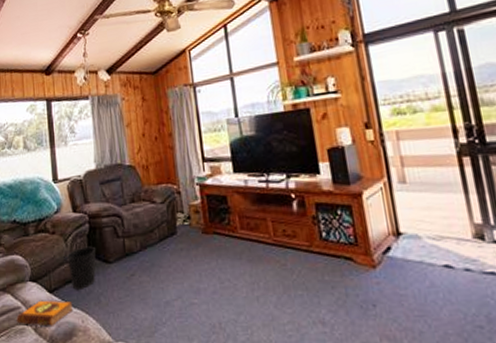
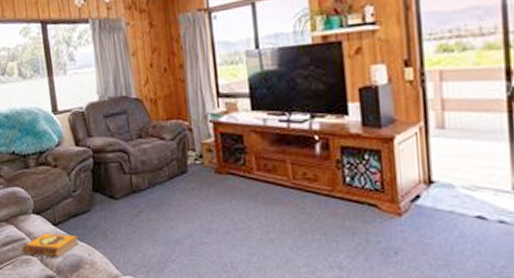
wastebasket: present [67,246,96,290] -> none [71,181,102,224]

